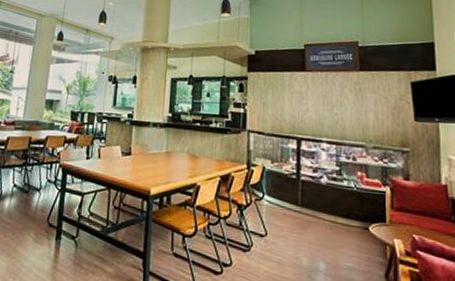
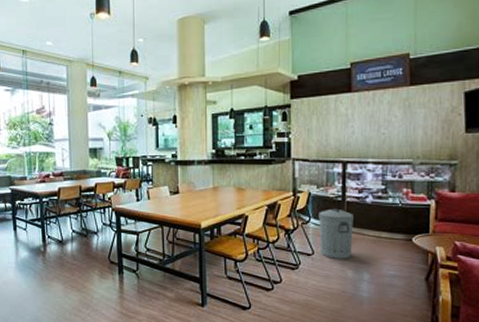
trash can: none [272,186,308,244] -> present [319,208,354,259]

